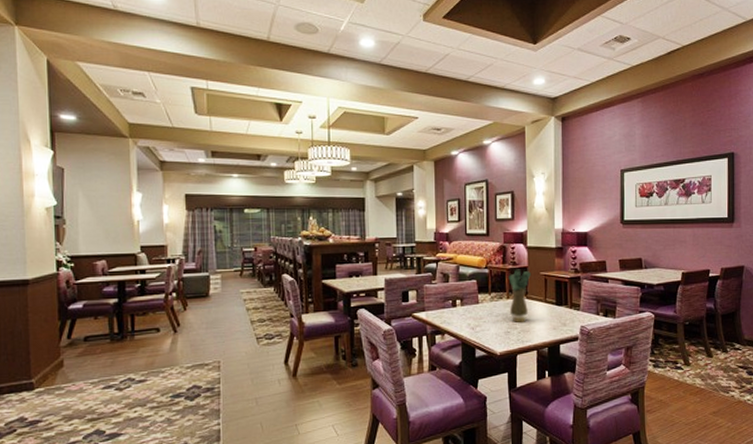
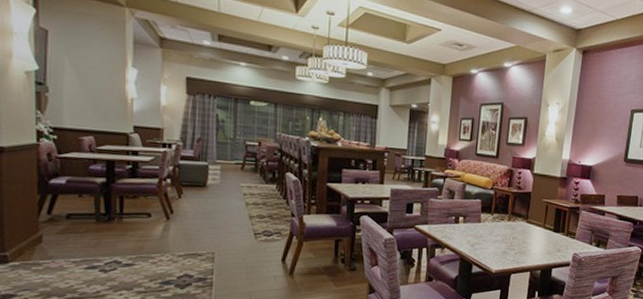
vase: present [508,268,532,322] -> none [508,192,535,244]

